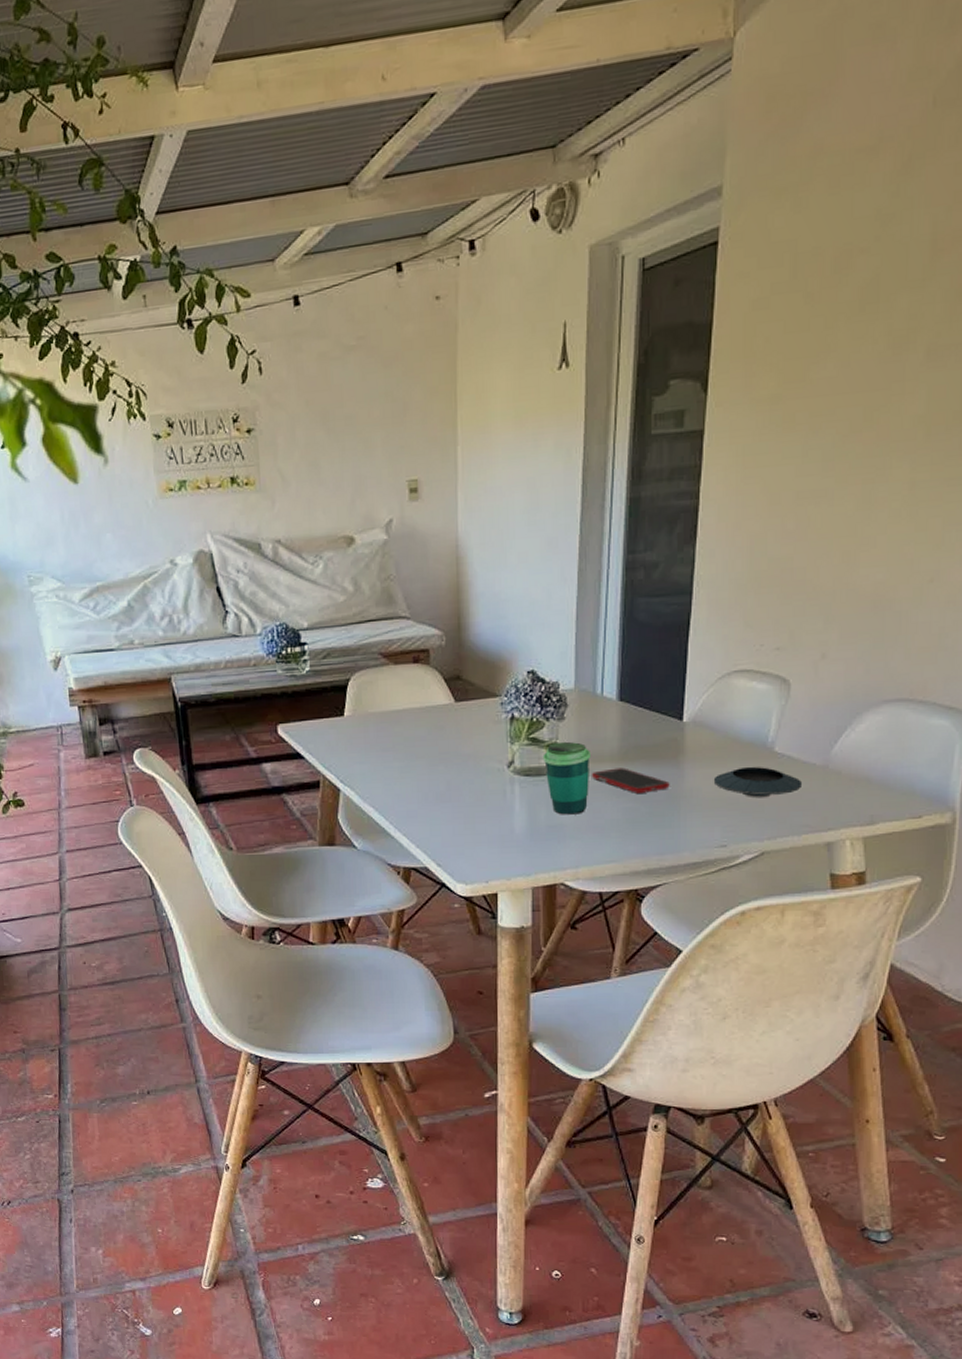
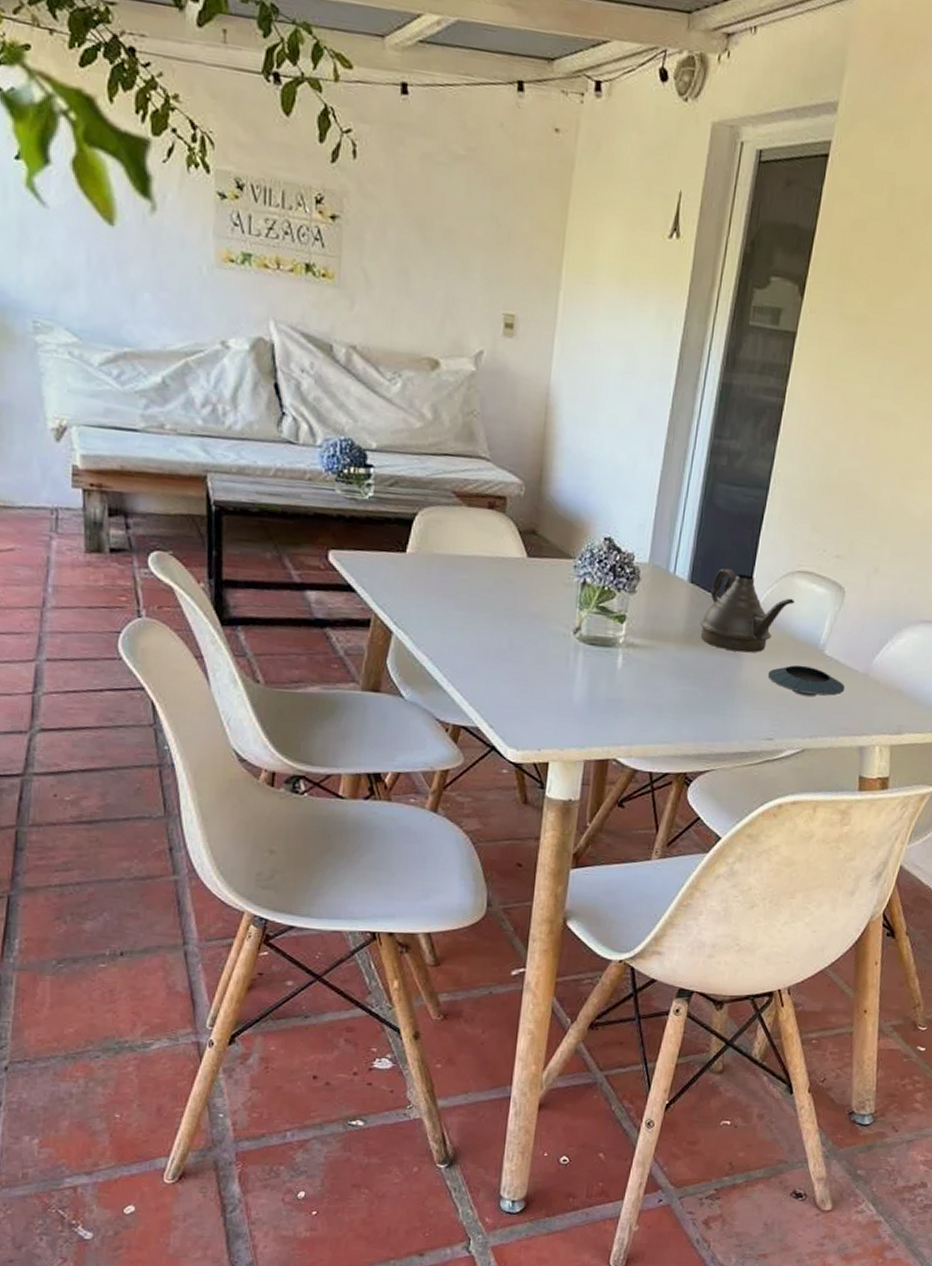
cup: present [543,741,590,815] -> none [609,615,657,691]
cell phone: present [591,767,670,793] -> none [654,649,728,678]
teapot: none [634,681,734,763] -> present [700,568,794,653]

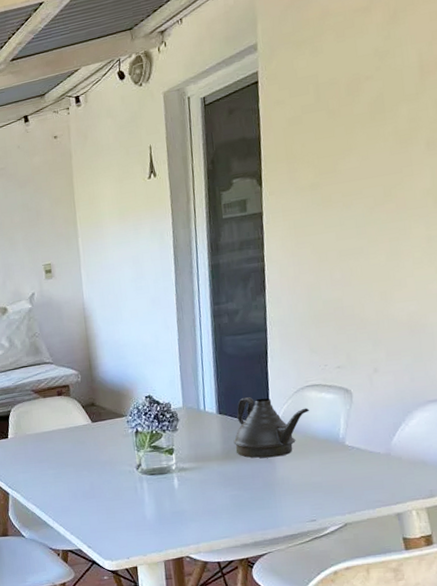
saucer: present [767,665,846,698] -> none [299,457,372,482]

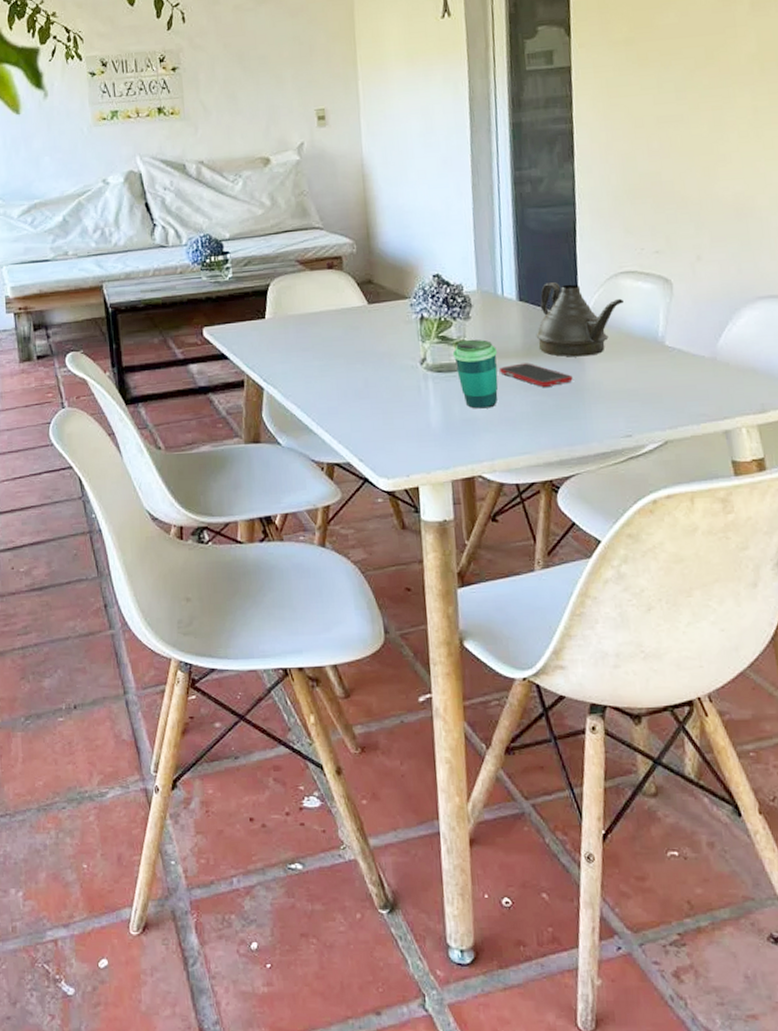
cup: none [163,447,202,503] -> present [452,339,499,409]
cell phone: none [202,464,265,483] -> present [498,363,573,387]

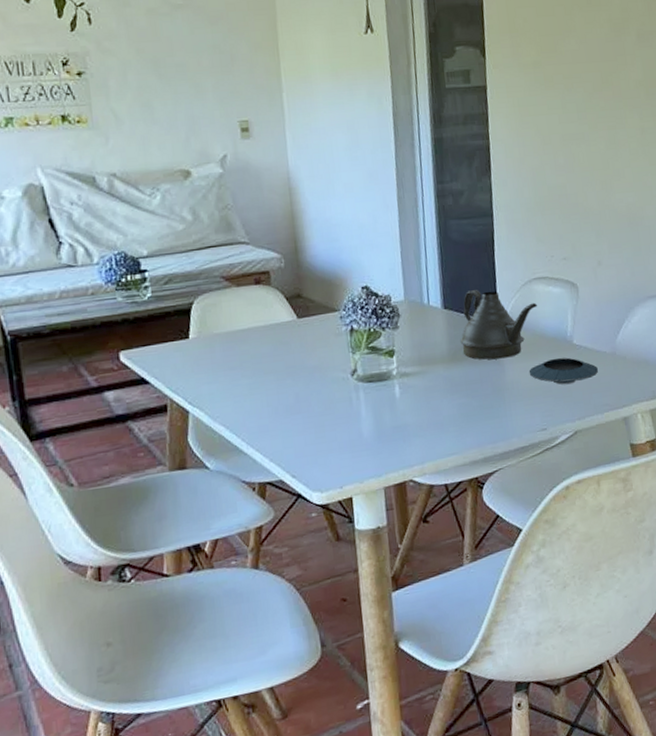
cup: present [452,339,499,409] -> none [382,348,427,416]
cell phone: present [498,363,573,387] -> none [426,367,494,390]
saucer: none [612,359,695,390] -> present [528,357,599,385]

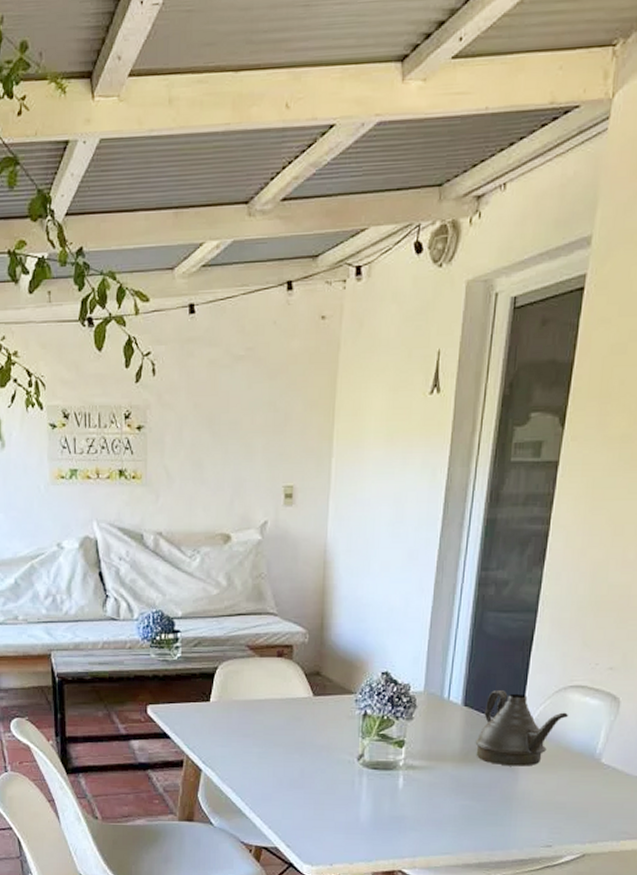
saucer: present [528,357,599,385] -> none [544,774,625,805]

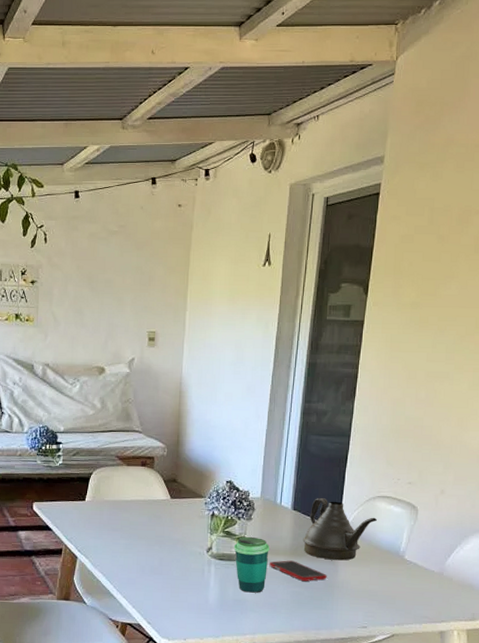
cup: none [390,739,434,808] -> present [233,536,270,593]
cell phone: none [433,767,505,792] -> present [269,560,327,581]

